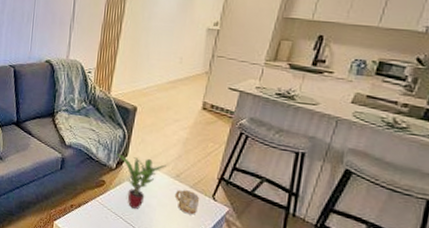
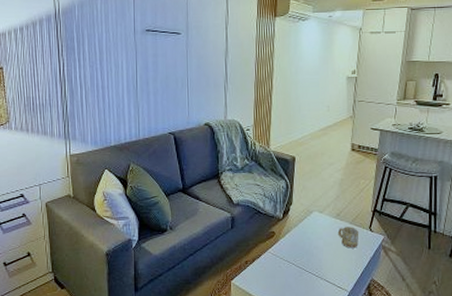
potted plant: present [114,153,166,209] -> none [280,203,327,253]

